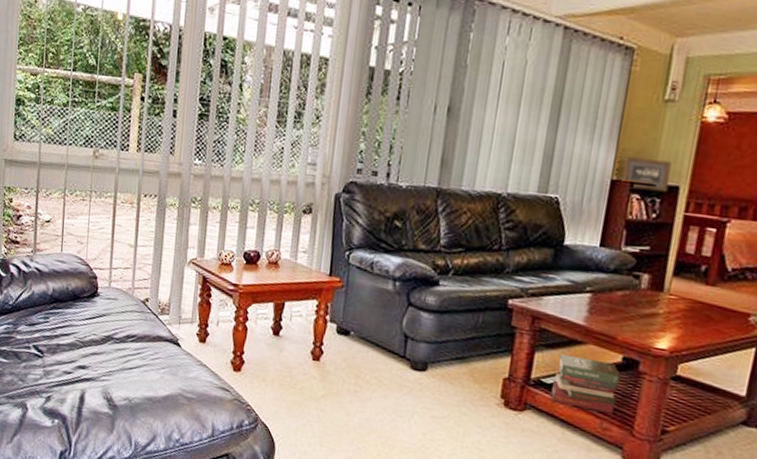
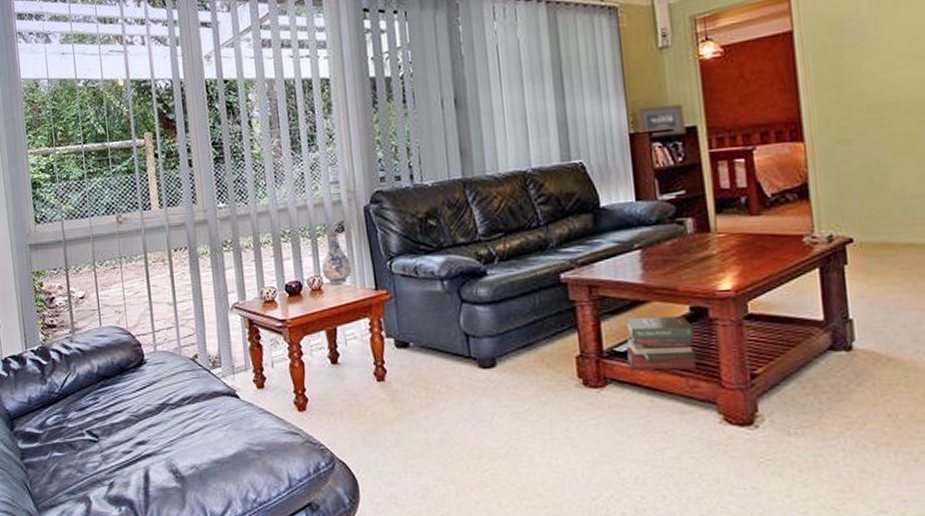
vase: none [282,210,312,263] -> present [321,230,352,285]

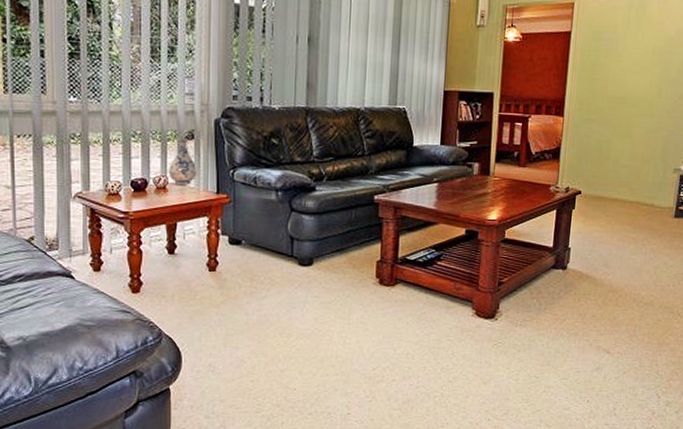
books: present [625,316,696,371] -> none [415,234,466,276]
picture frame: present [637,104,687,138] -> none [452,72,486,98]

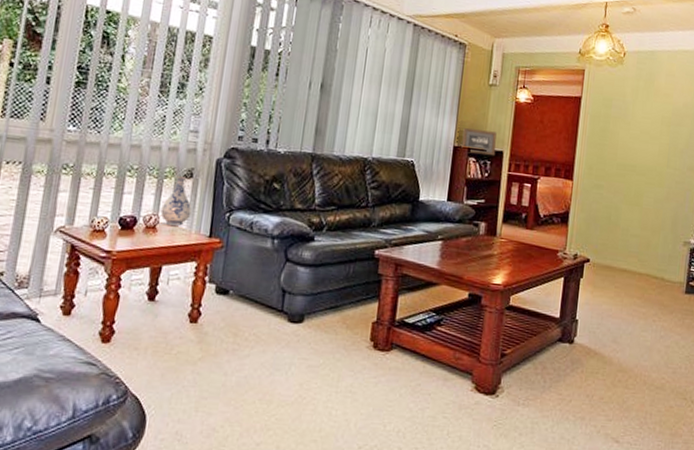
picture frame: none [452,72,486,98] -> present [461,128,497,157]

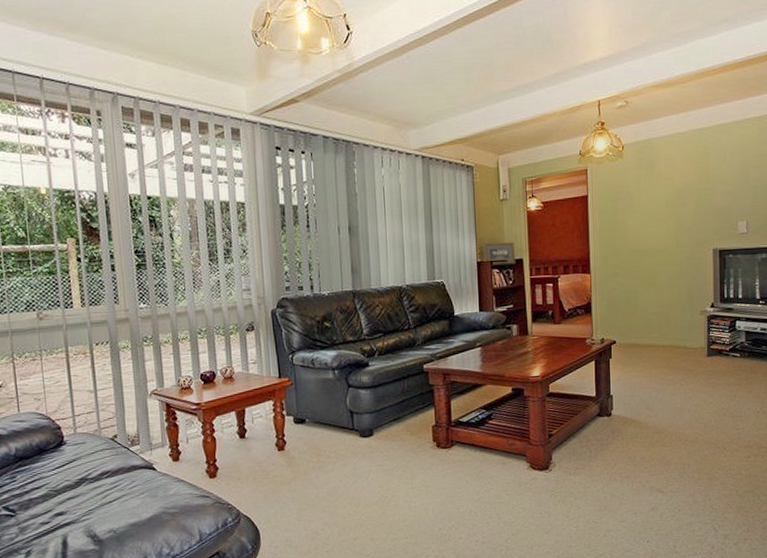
vase: present [160,175,192,227] -> none [233,329,260,374]

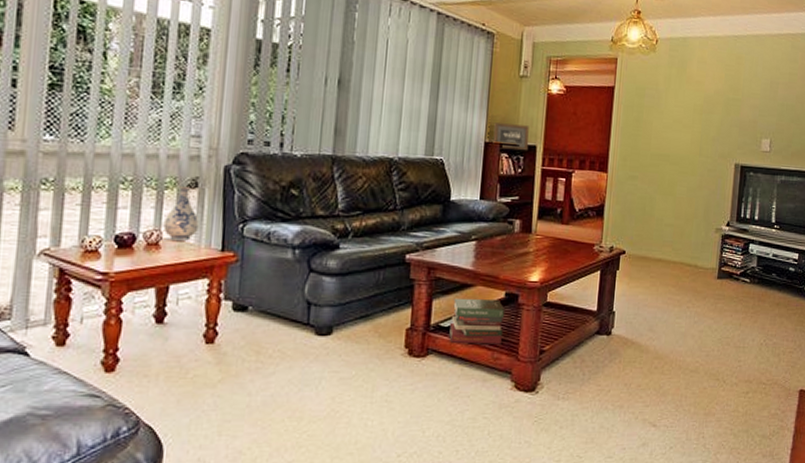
vase: none [233,329,260,374] -> present [163,185,200,242]
books: none [468,395,514,434] -> present [449,298,505,345]

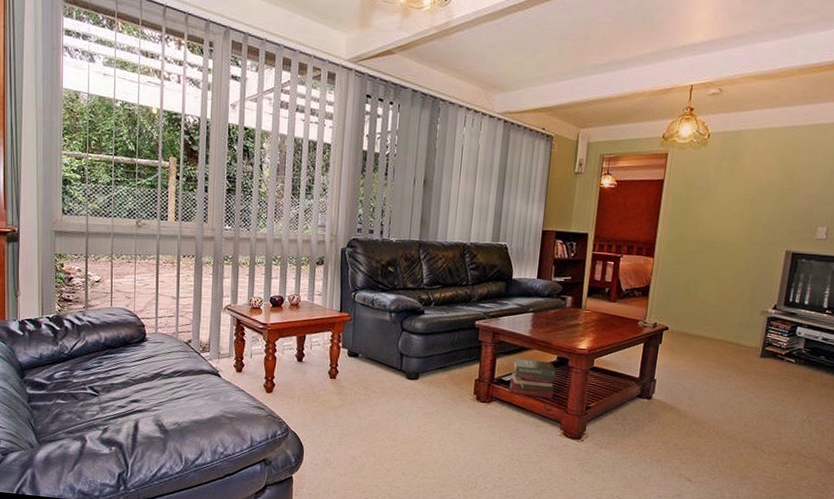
vase: present [163,185,200,242] -> none [301,262,325,304]
picture frame: present [493,122,529,151] -> none [549,213,582,238]

